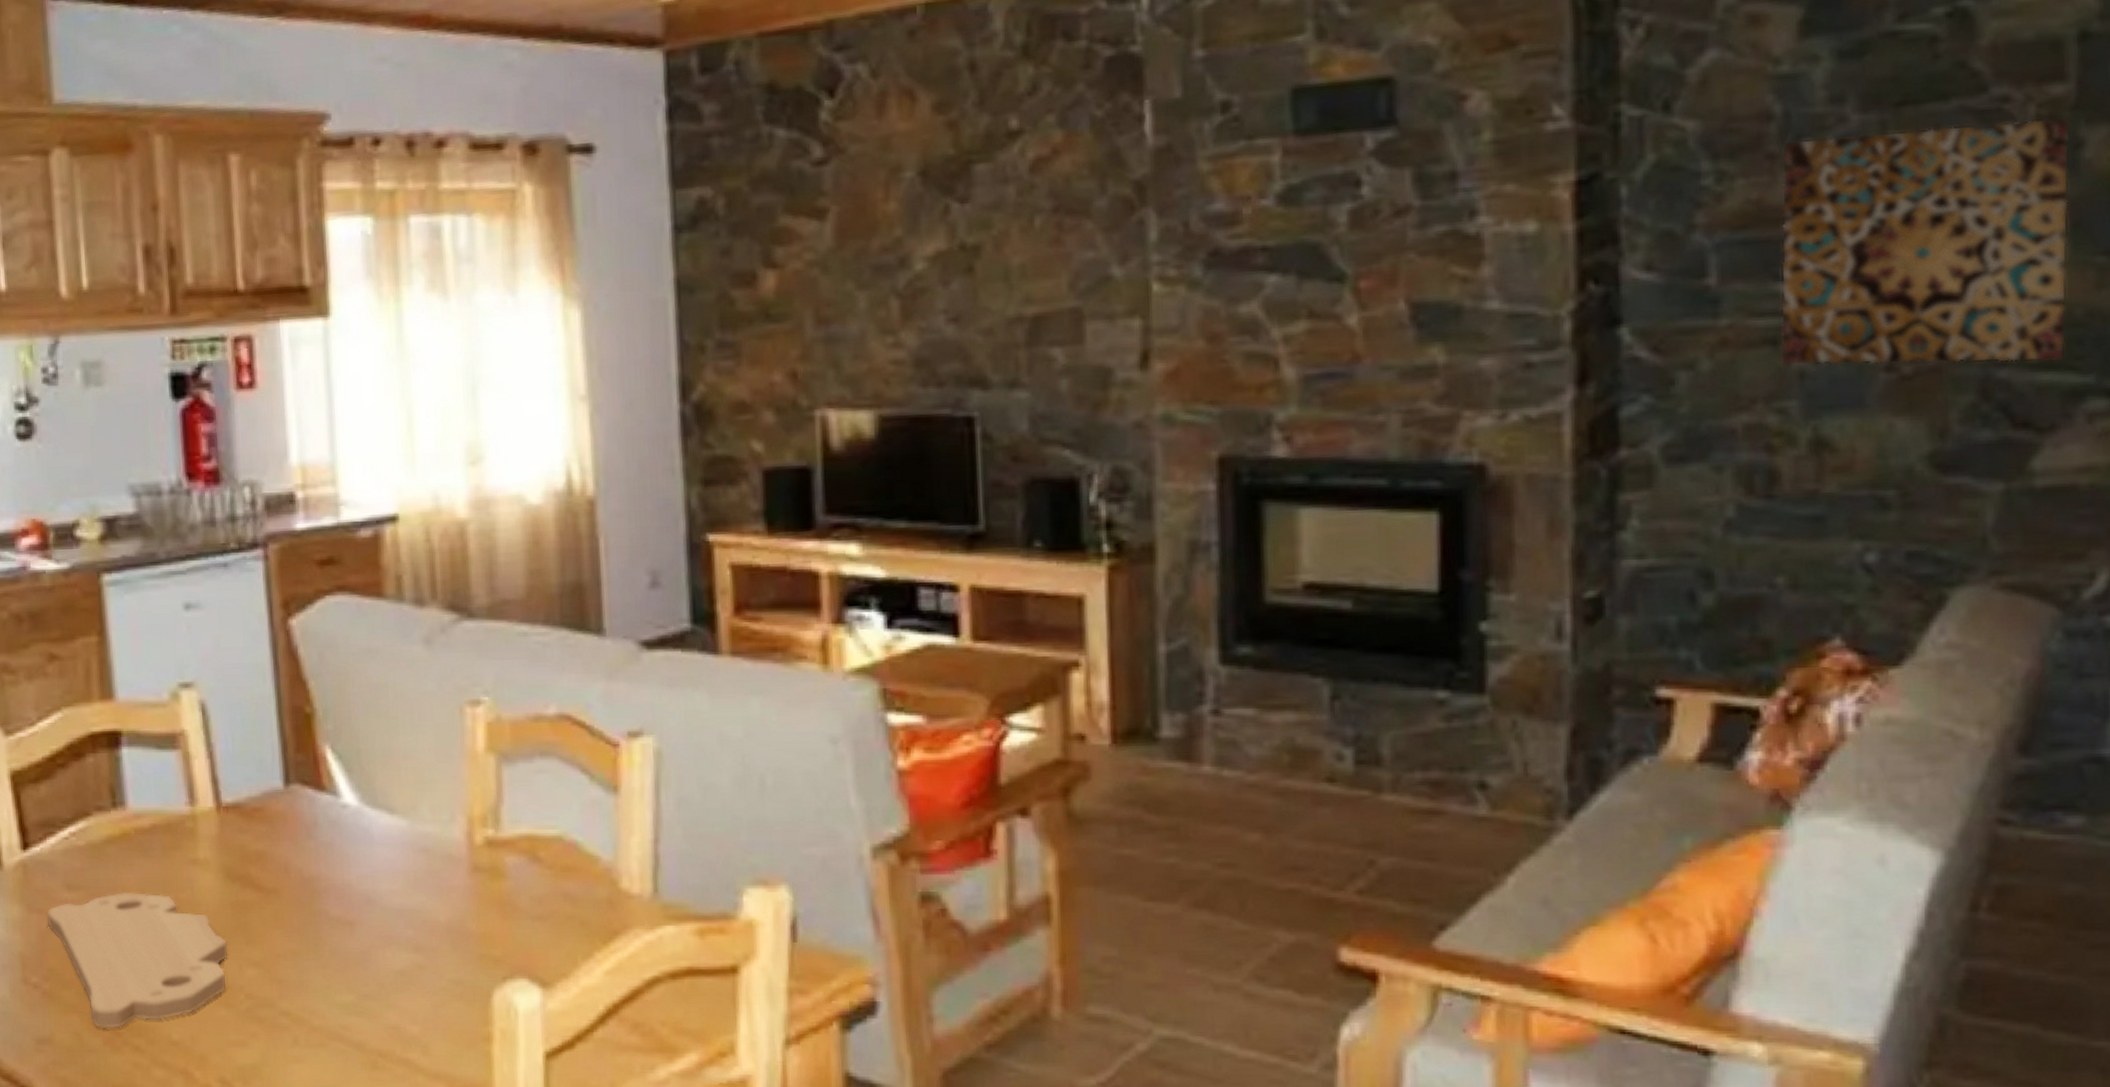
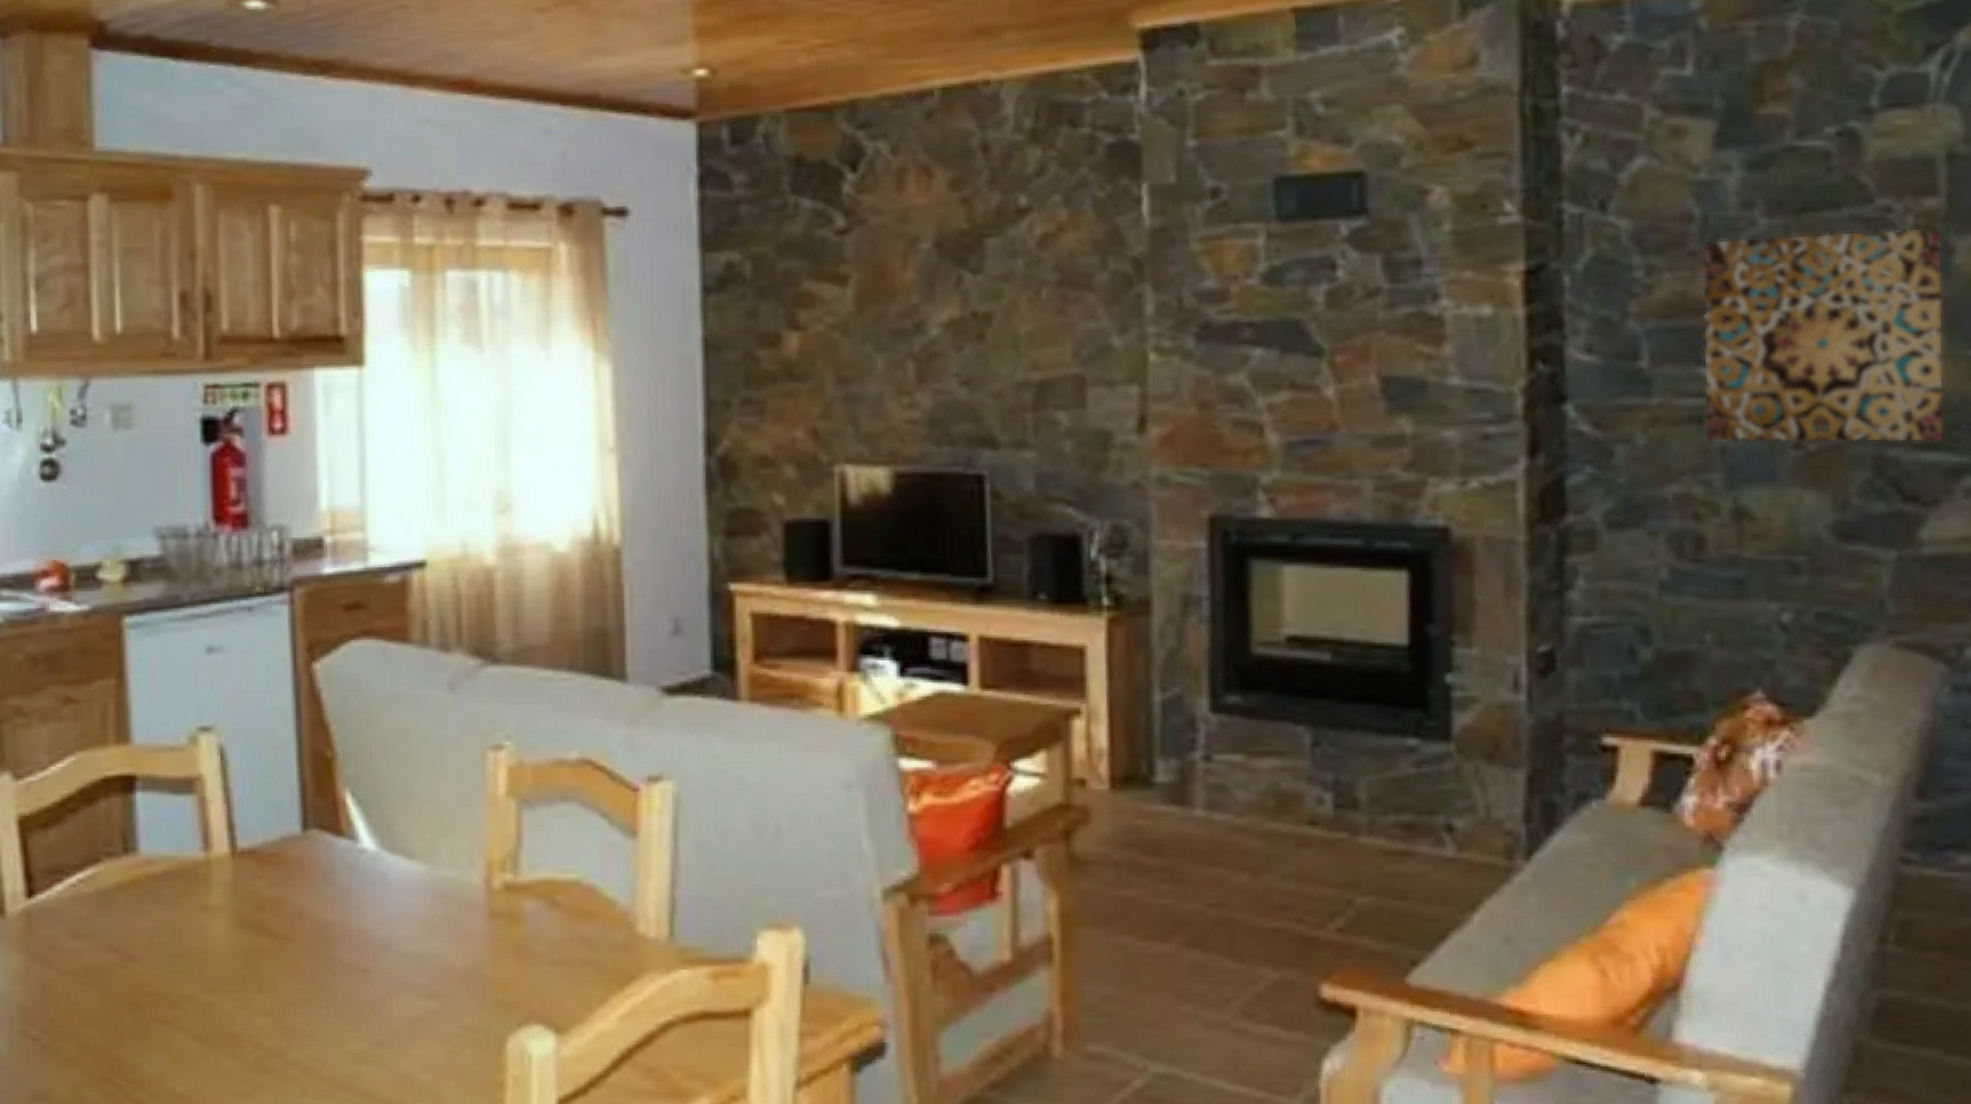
cutting board: present [46,891,228,1029] -> none [49,940,238,1083]

